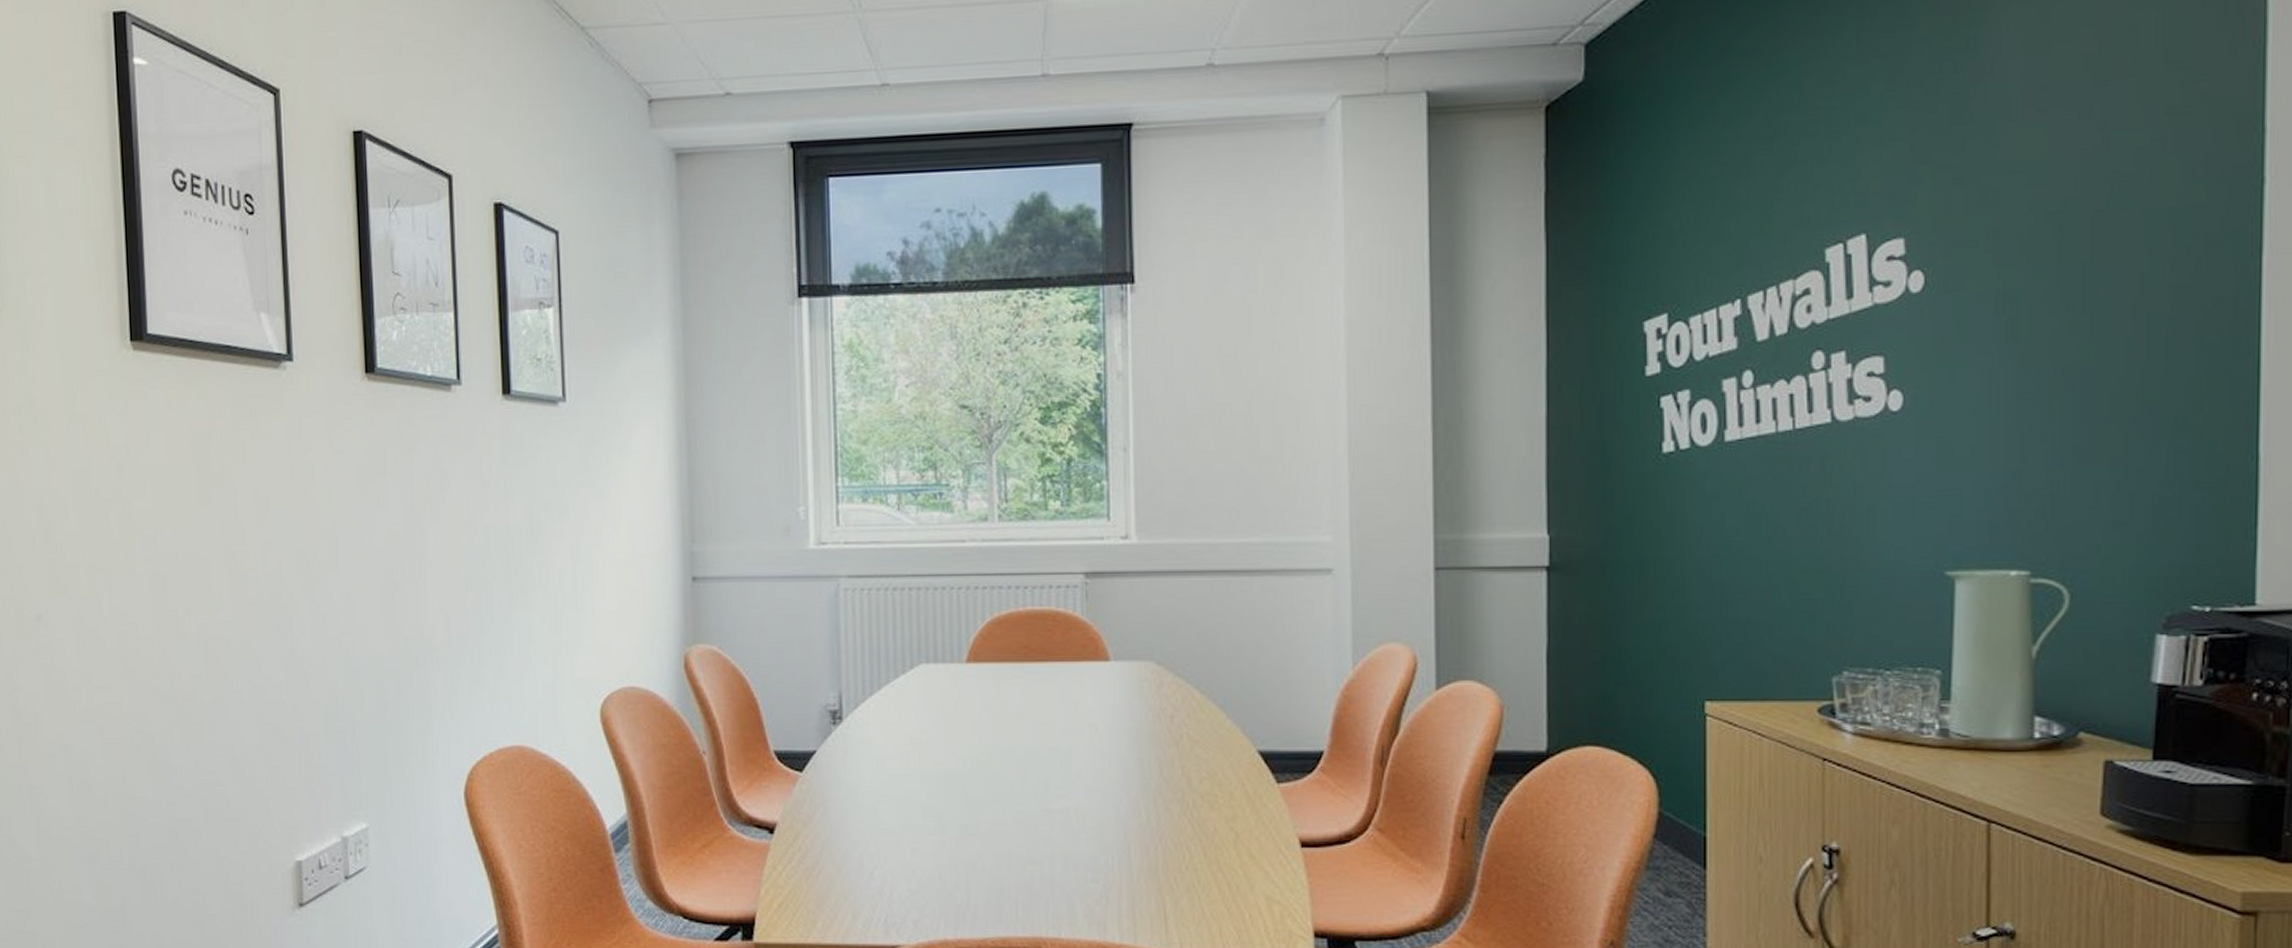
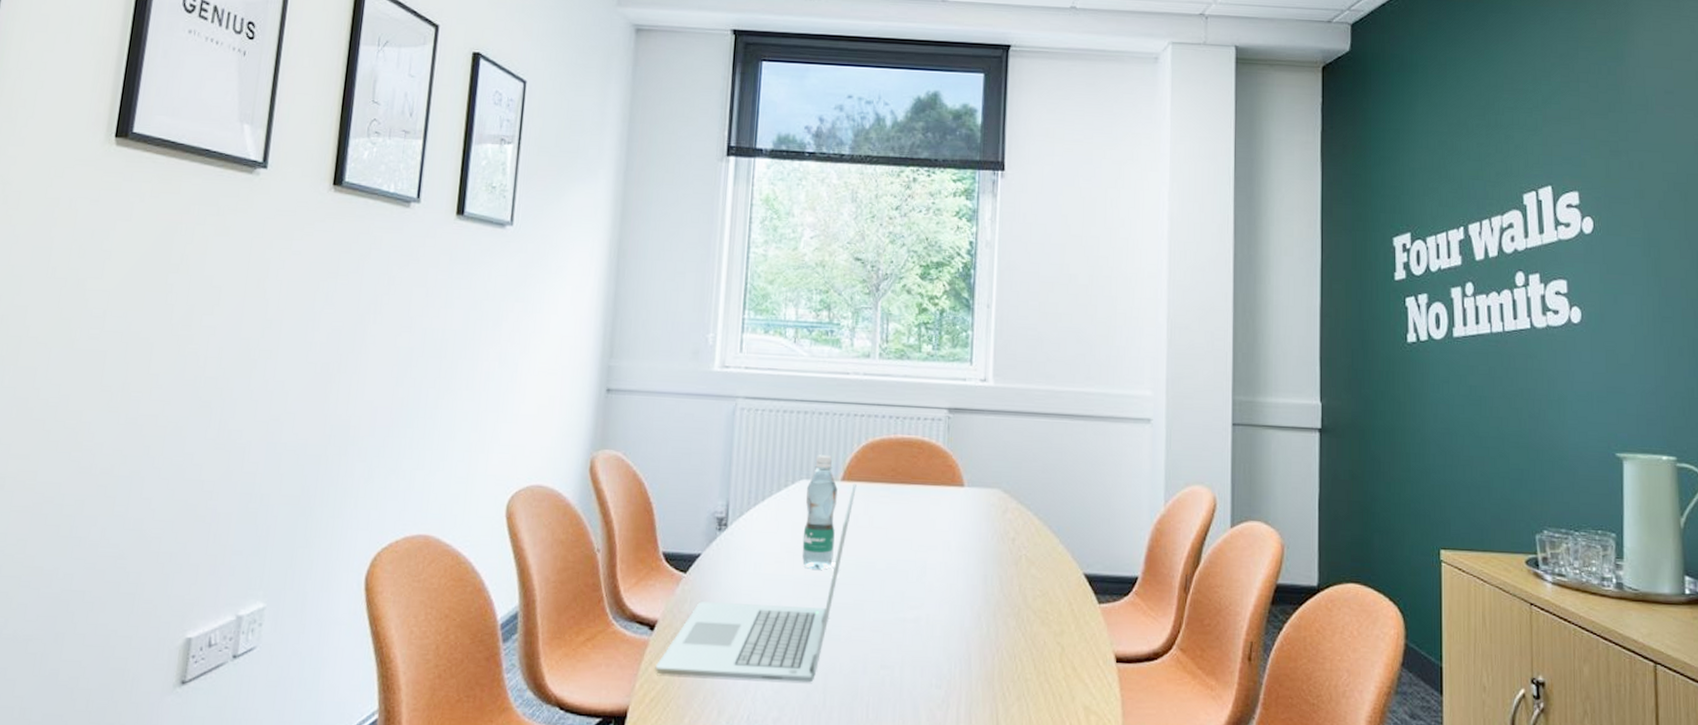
laptop: none [779,665,984,882] -> present [655,484,857,683]
bottle: none [928,635,964,761] -> present [801,455,838,570]

